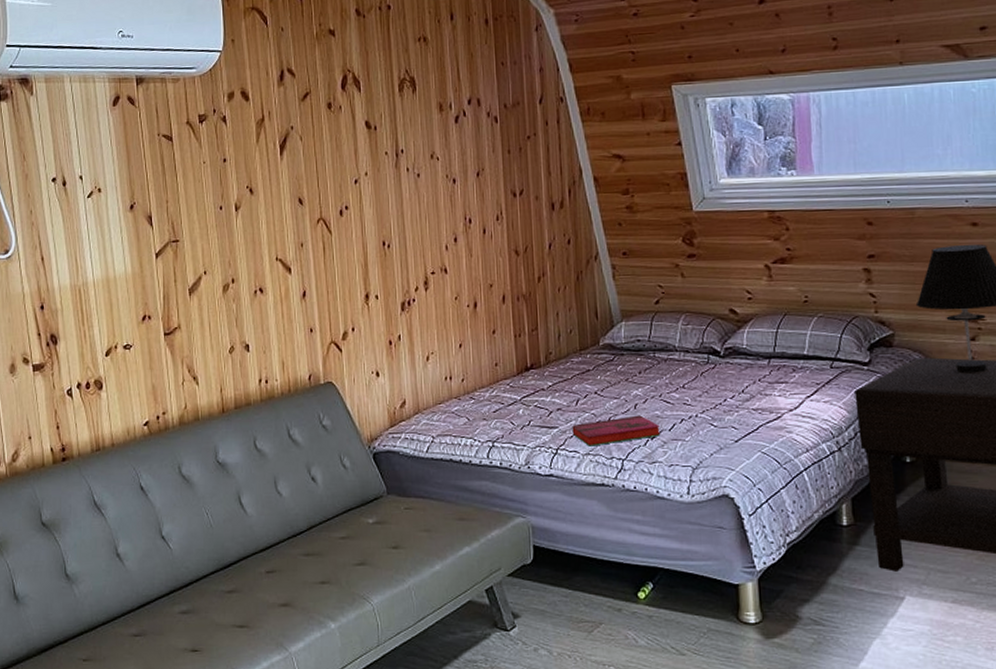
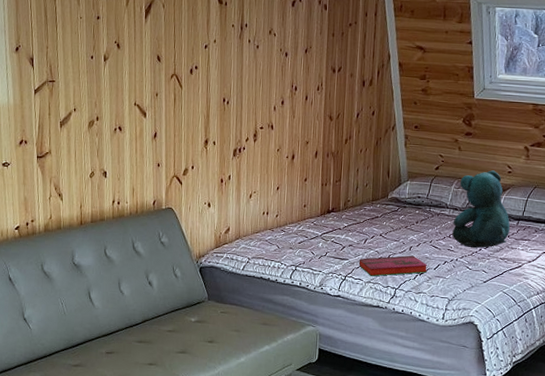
teddy bear: none [685,298,760,398] -> present [452,170,510,248]

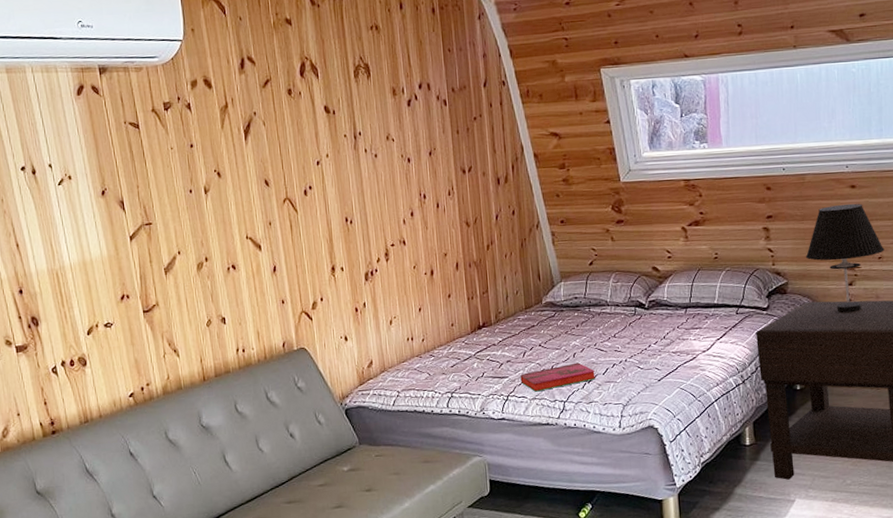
teddy bear: present [452,170,510,248] -> none [616,257,678,345]

